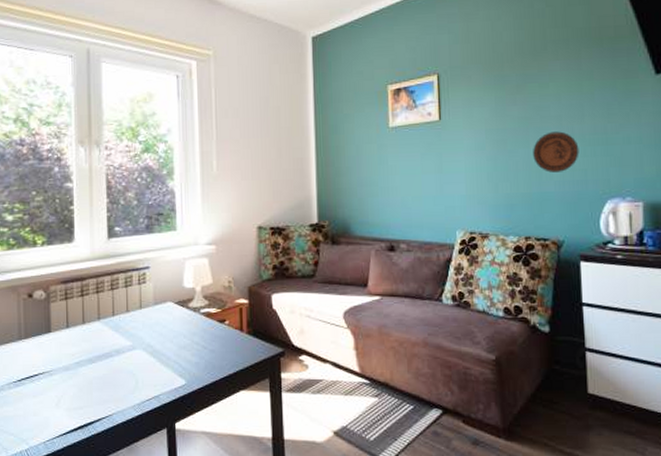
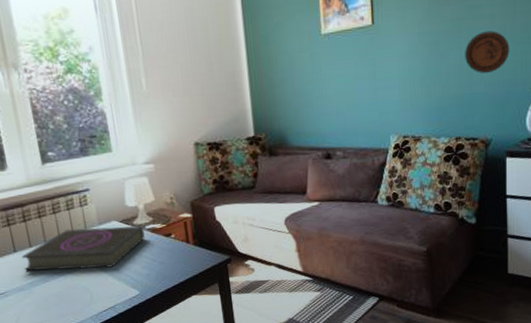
book: none [73,307,199,352] -> present [21,225,145,271]

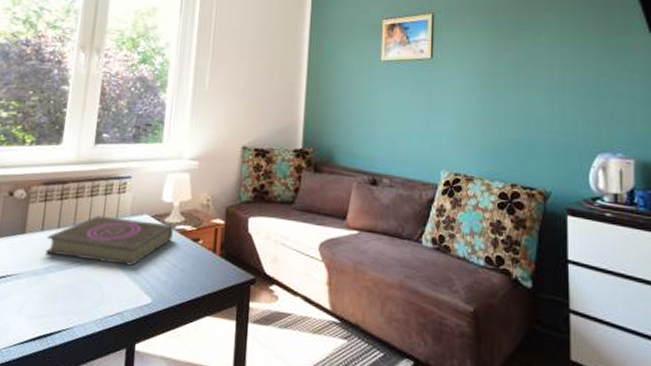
decorative plate: present [465,31,510,73] -> none [523,79,570,121]

